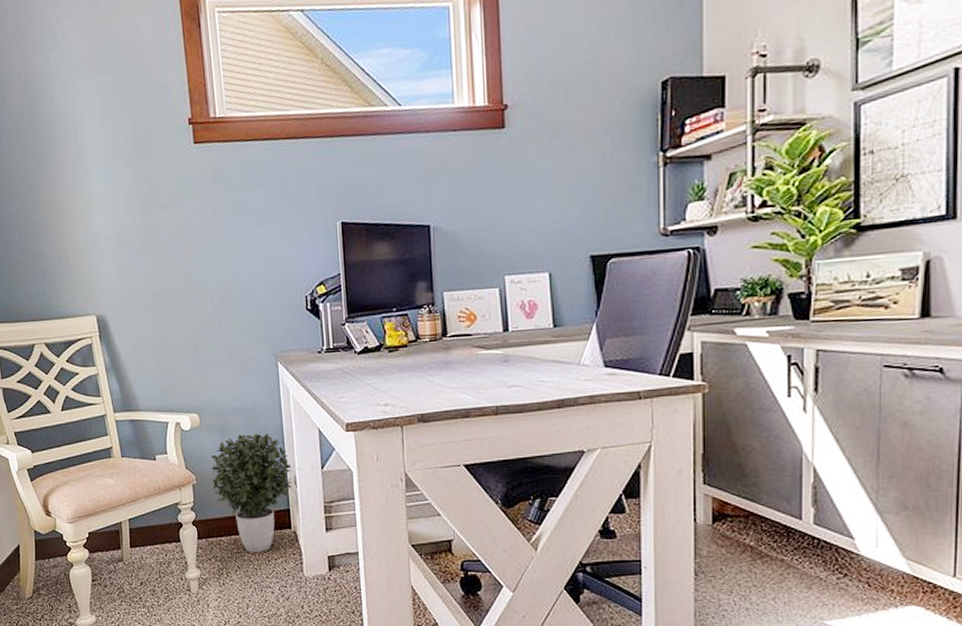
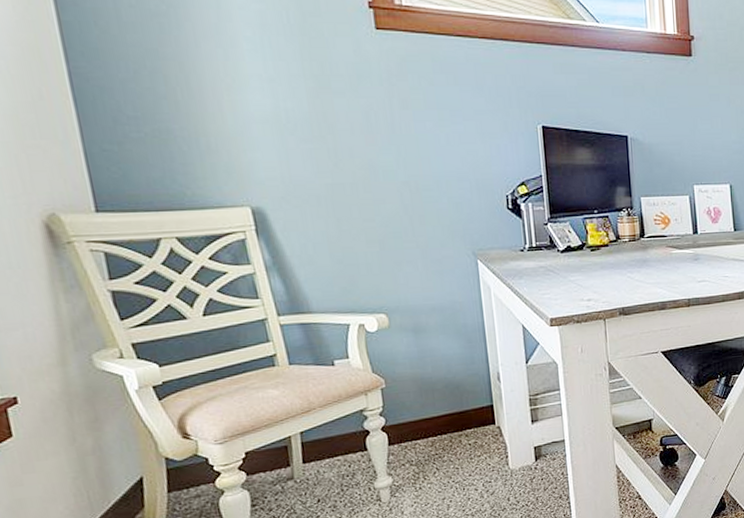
potted plant: present [211,433,292,553] -> none [403,331,495,453]

